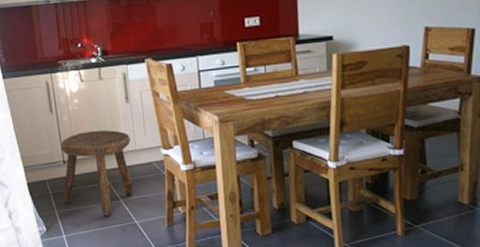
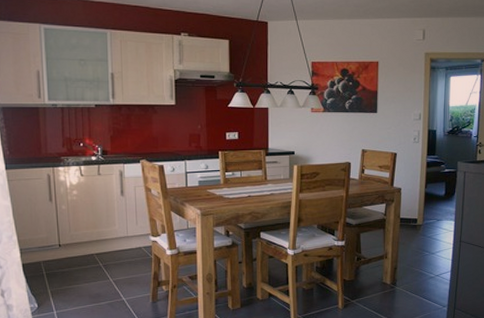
stool: present [60,130,134,217] -> none [56,219,123,295]

